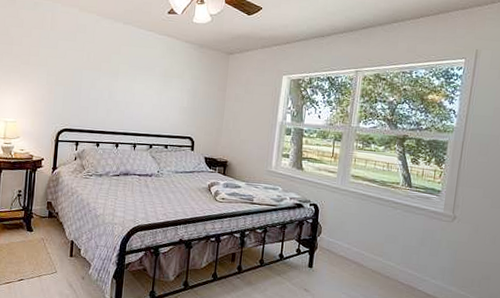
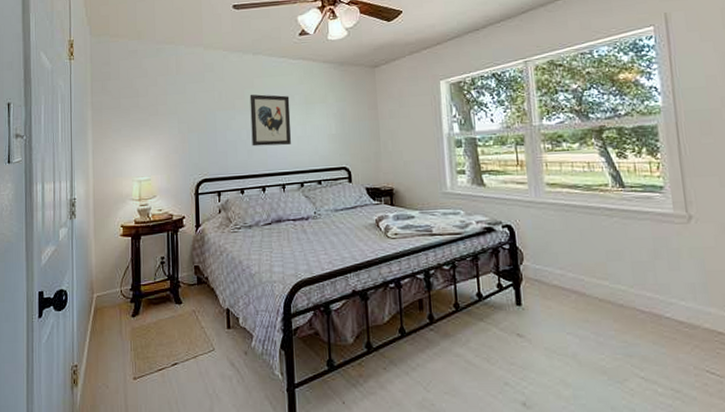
wall art: none [112,59,151,110] -> present [249,94,291,147]

